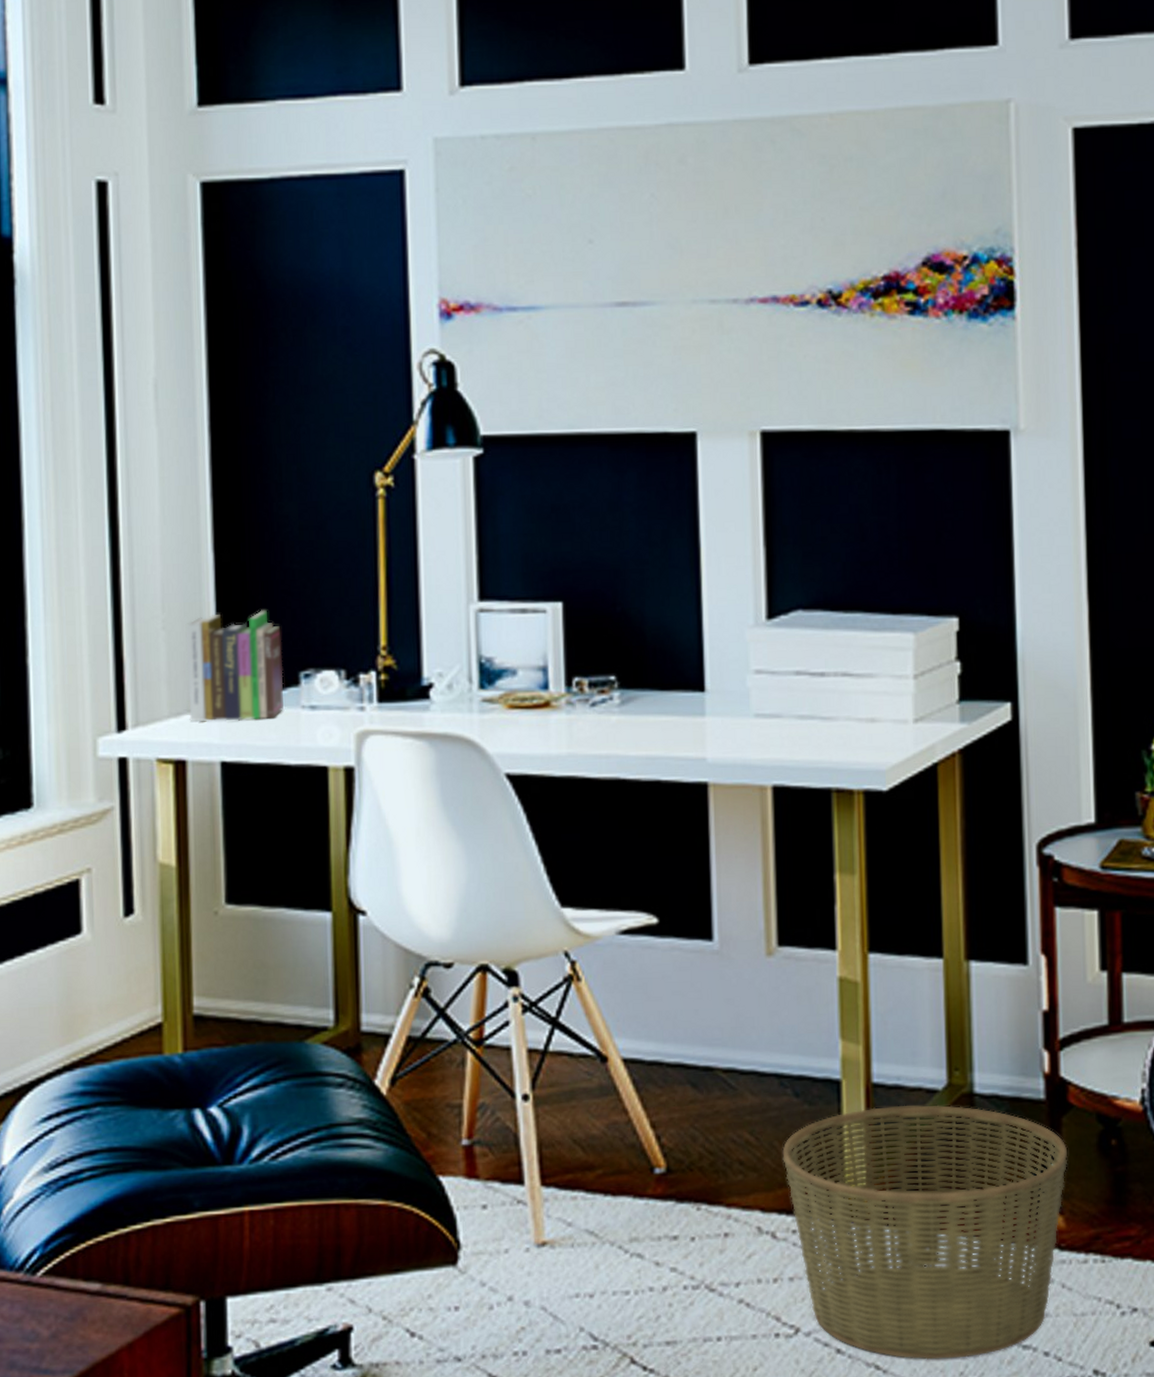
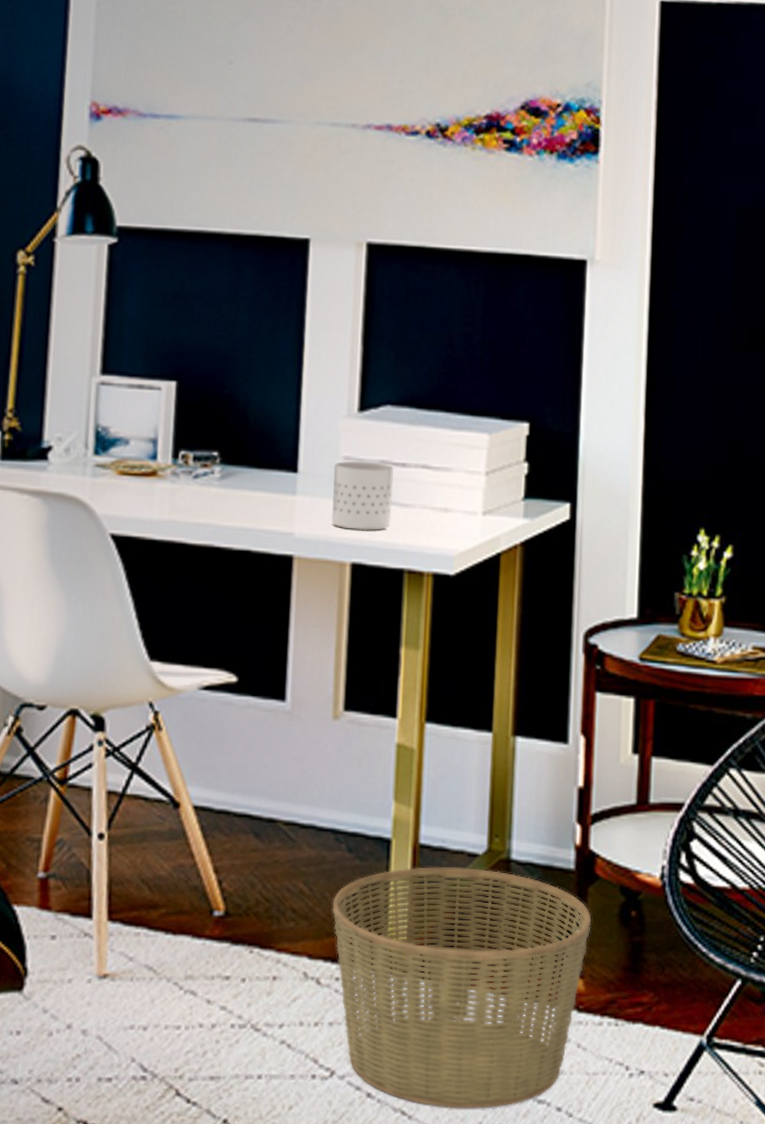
mug: none [745,673,813,750] -> present [331,460,394,531]

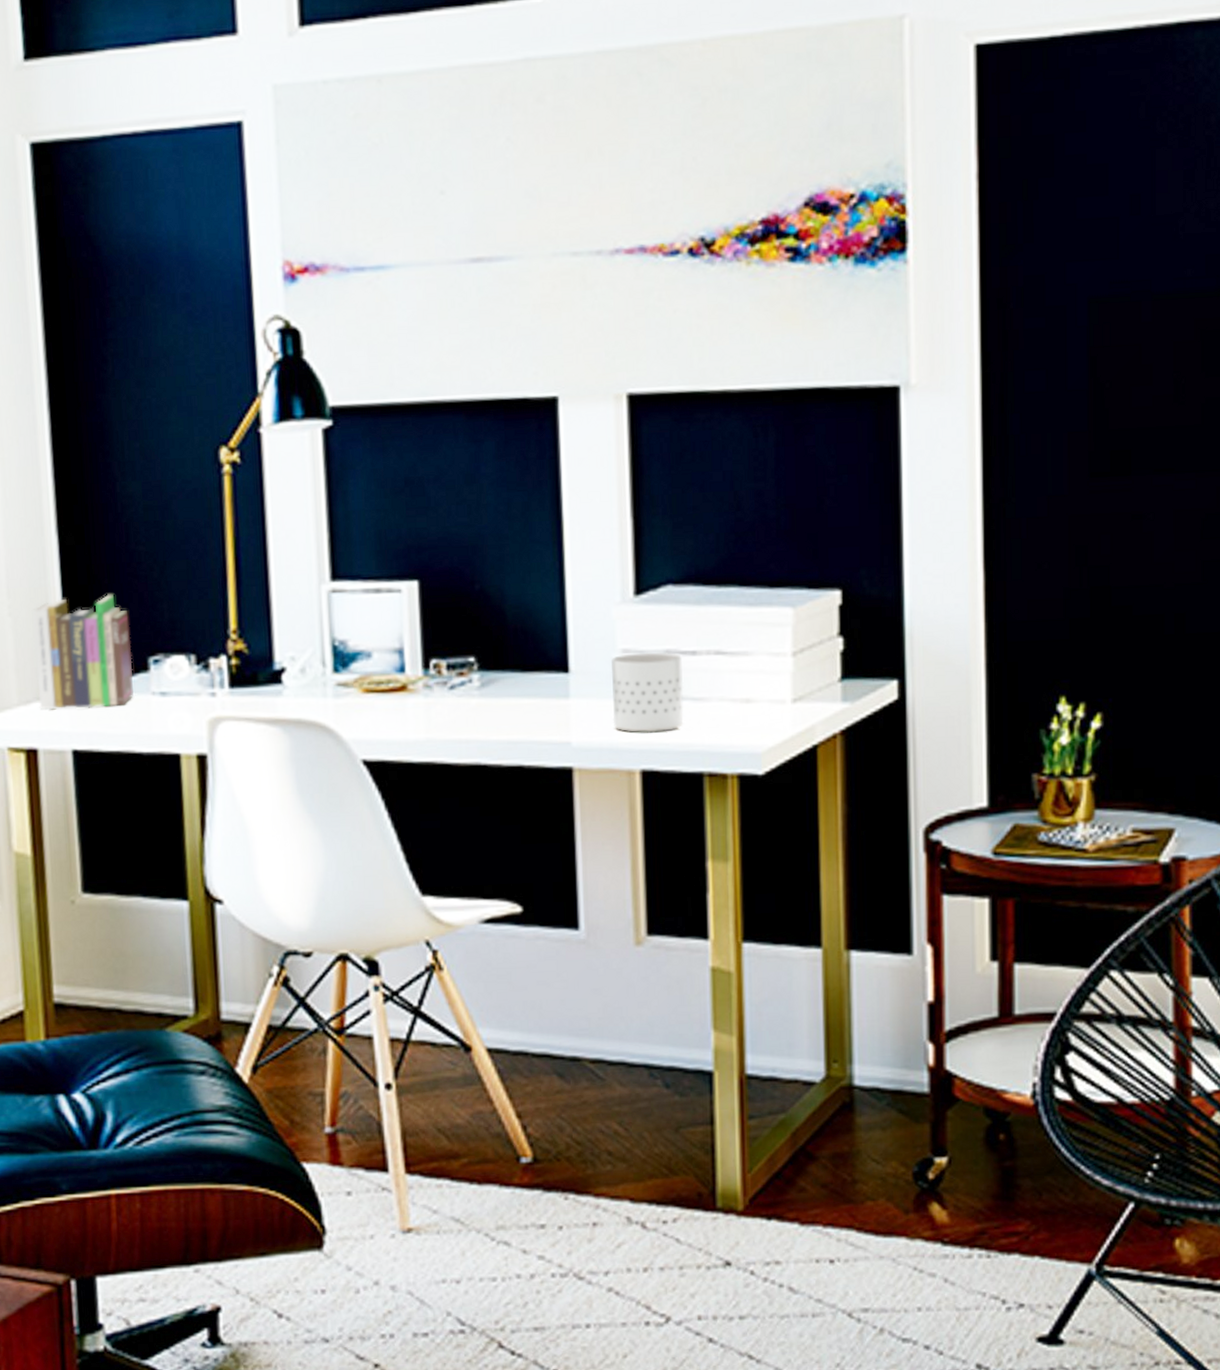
basket: present [332,867,592,1109] -> none [652,1097,953,1351]

